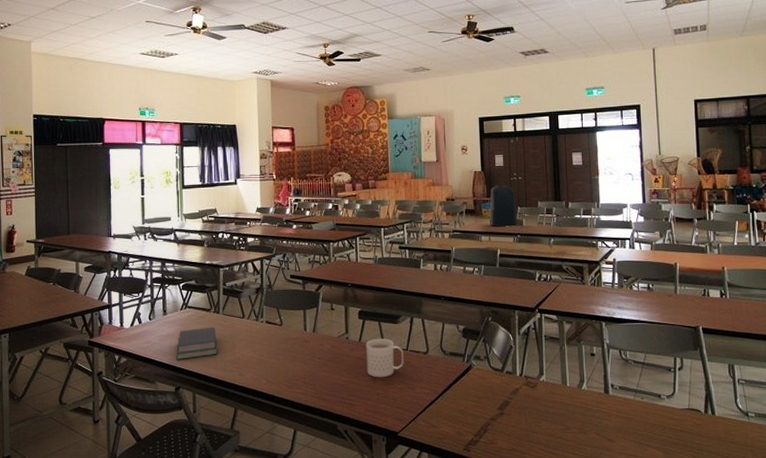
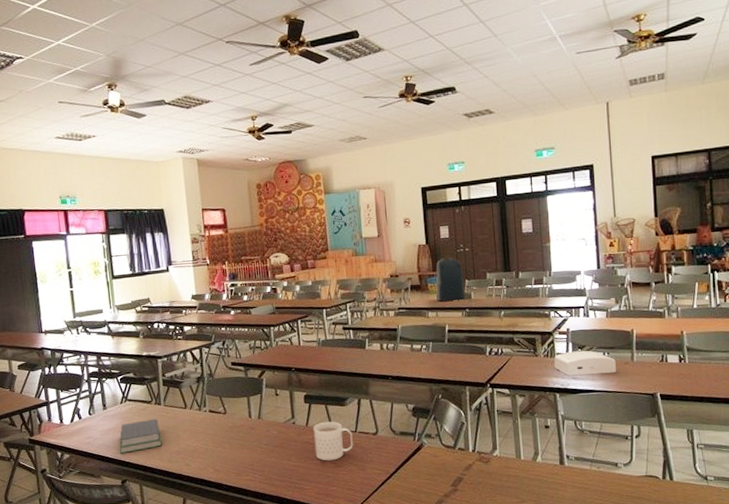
tissue dispenser: none [601,281,661,306] -> present [554,350,617,377]

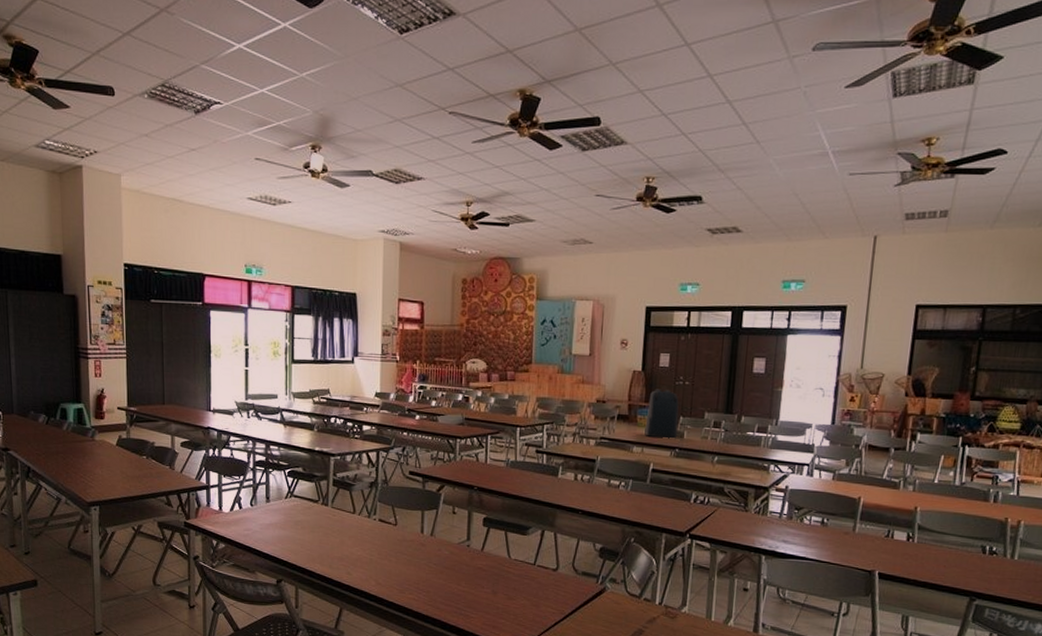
book: present [119,418,162,453] -> none [279,519,324,552]
mug: present [313,421,353,461] -> none [487,549,530,592]
tissue dispenser: present [554,350,617,377] -> none [765,511,835,542]

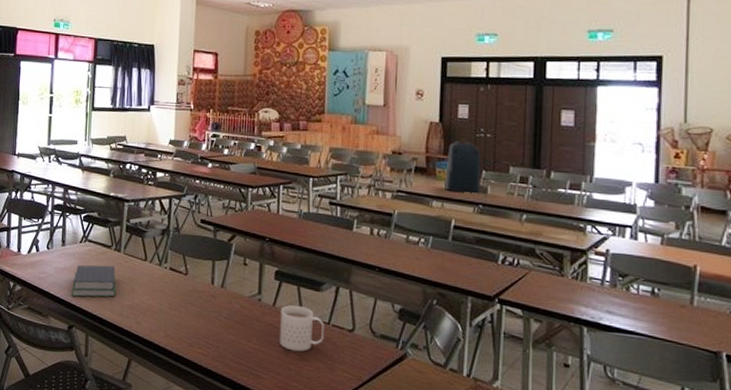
book: none [279,519,324,552] -> present [72,265,116,297]
mug: none [487,549,530,592] -> present [279,305,325,352]

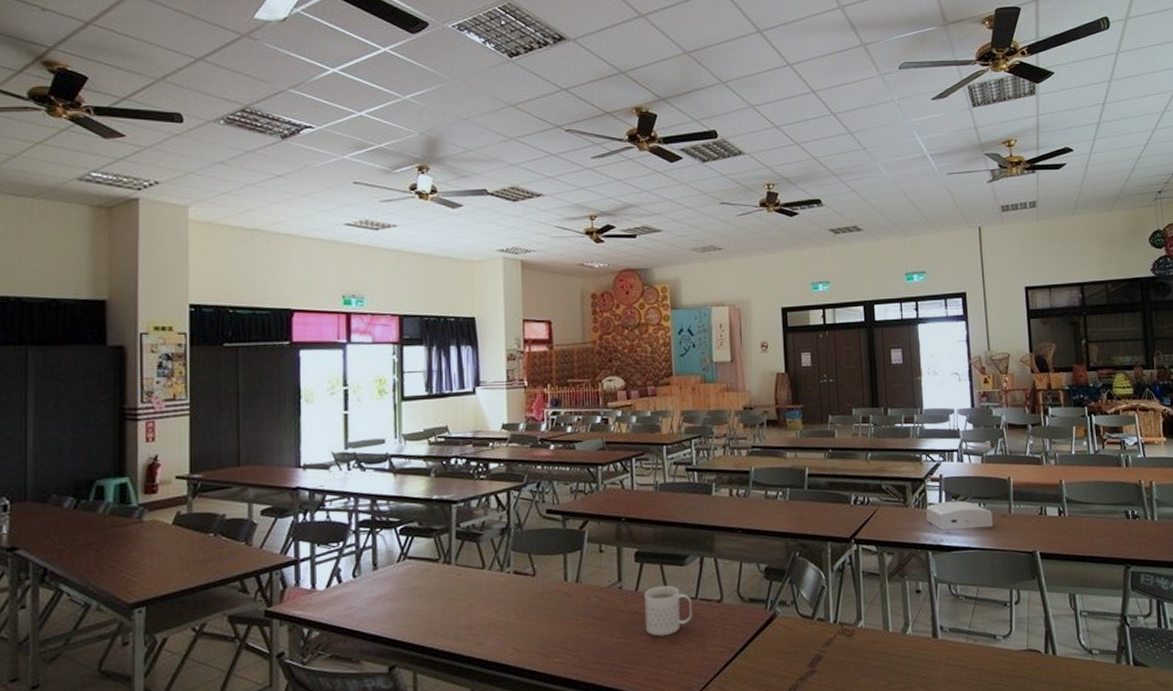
book: present [72,265,116,297] -> none [390,582,448,629]
backpack: present [444,141,481,194] -> none [795,389,829,440]
tissue dispenser: none [585,278,669,316] -> present [926,500,994,531]

